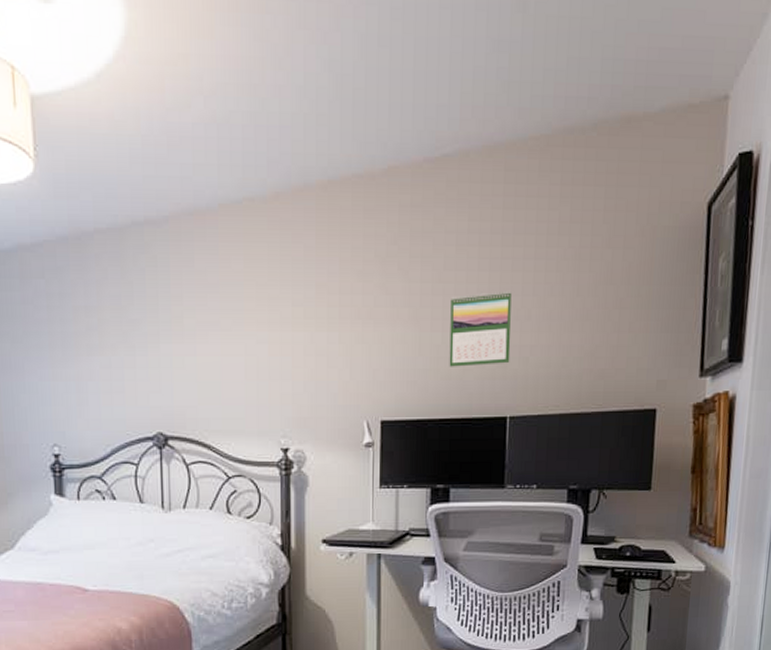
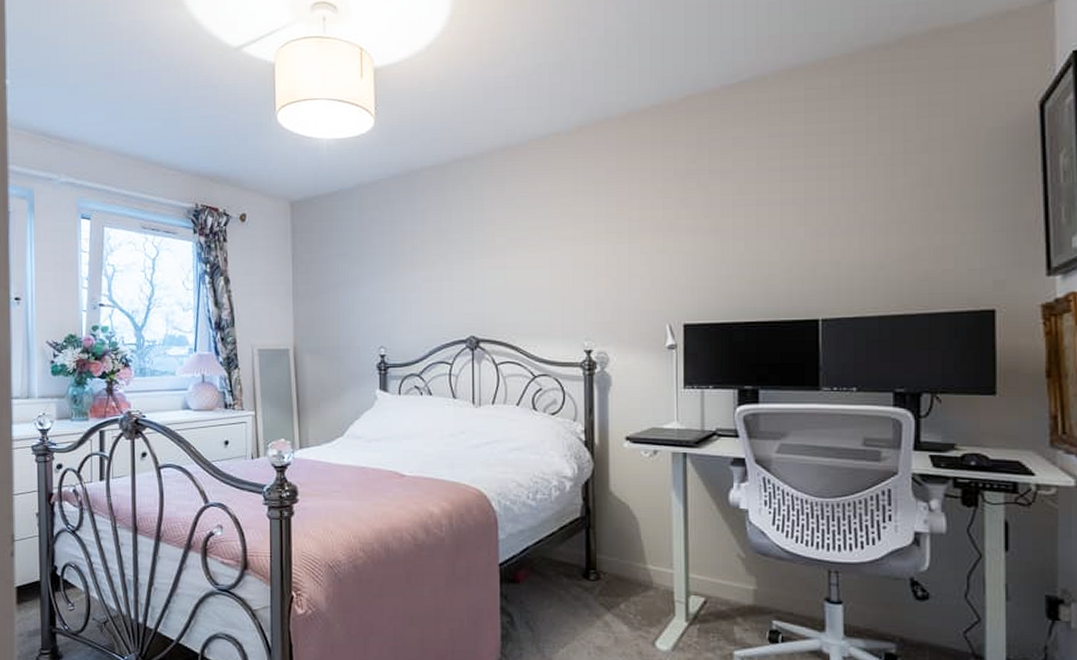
calendar: present [449,290,512,367] -> none [753,198,820,272]

